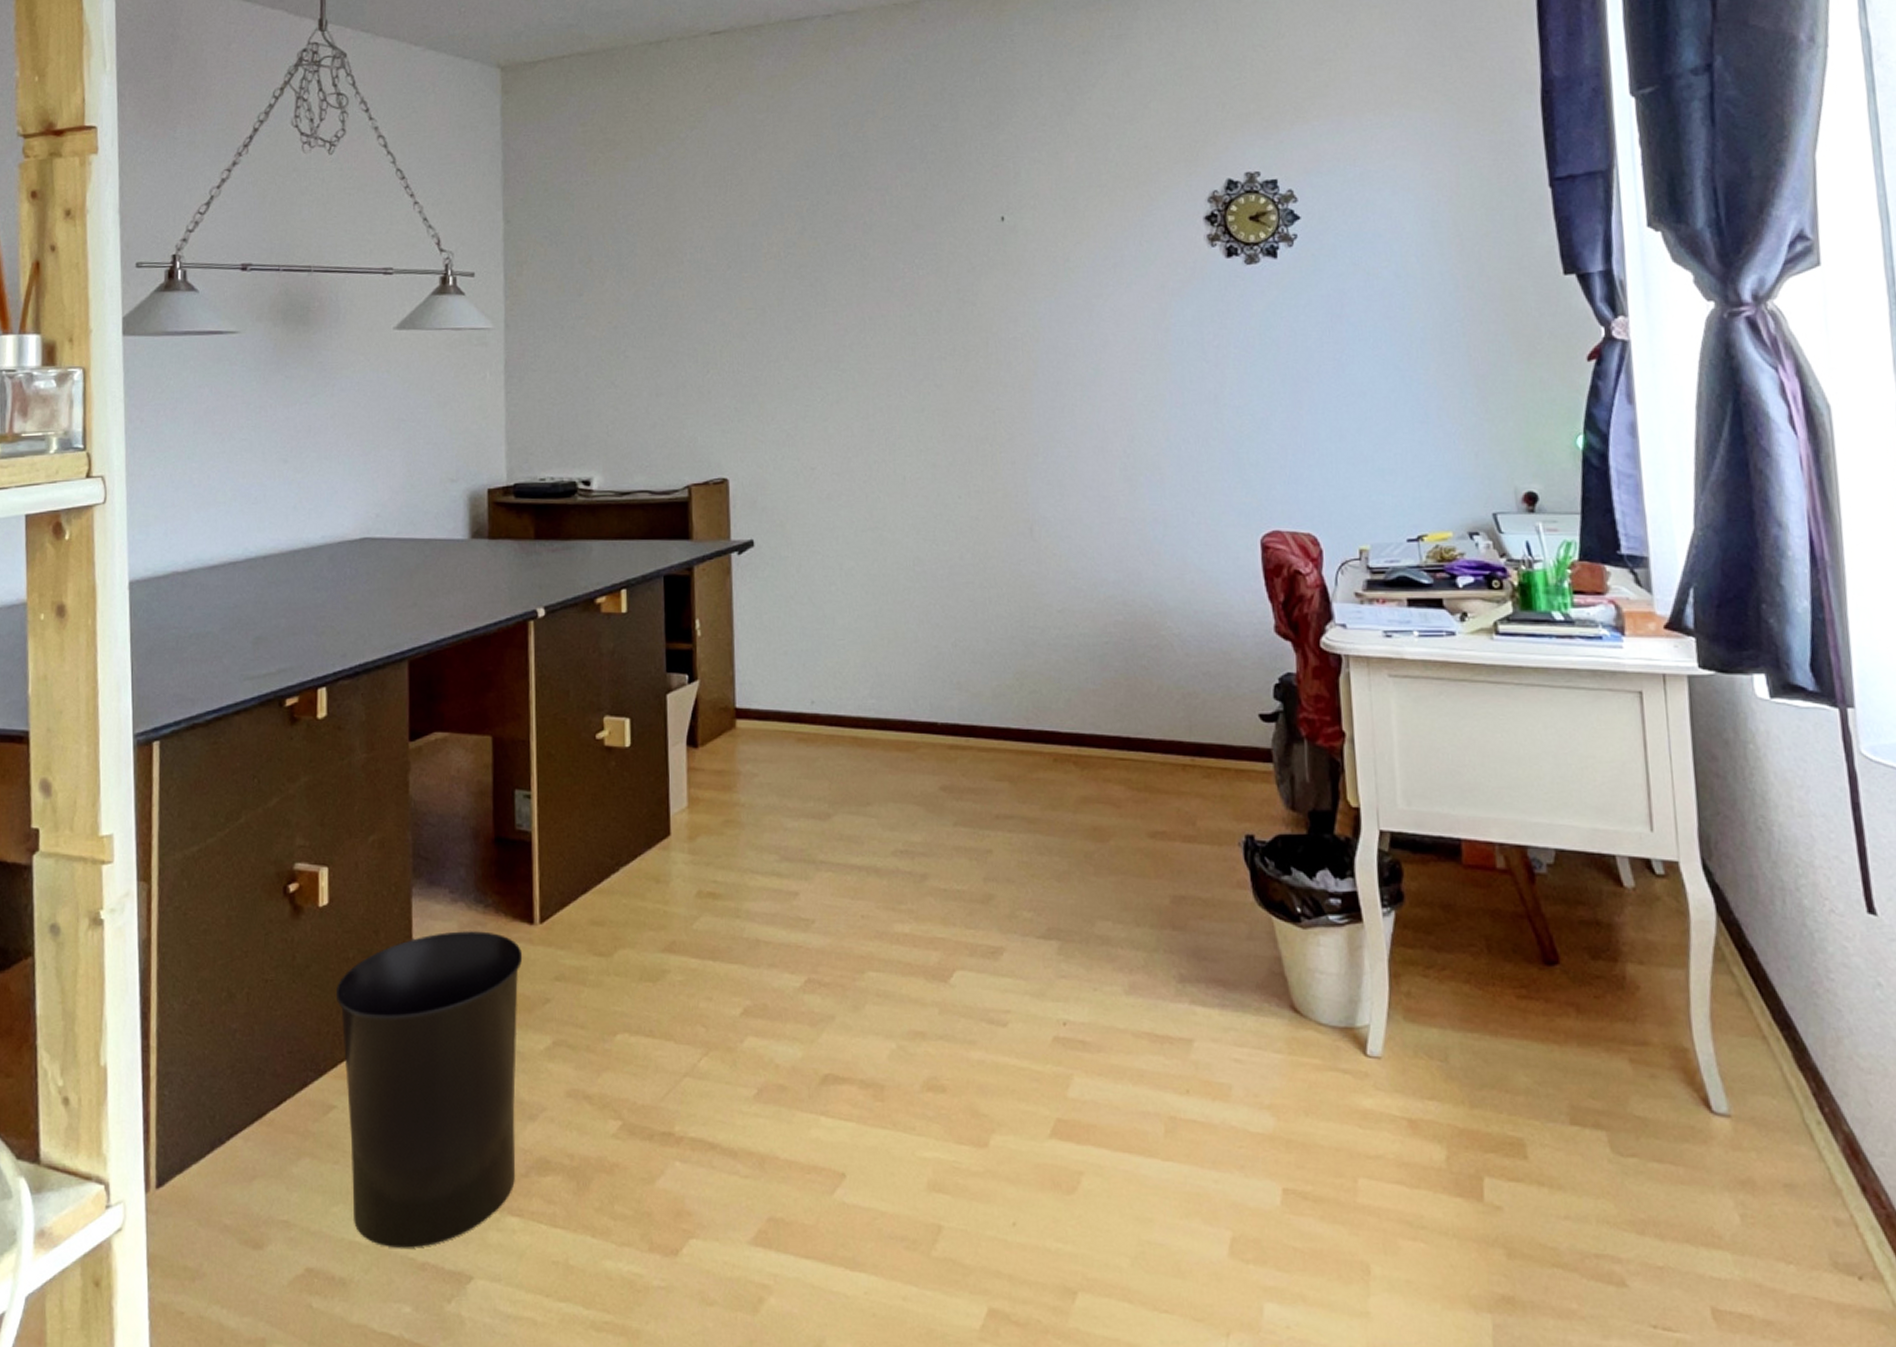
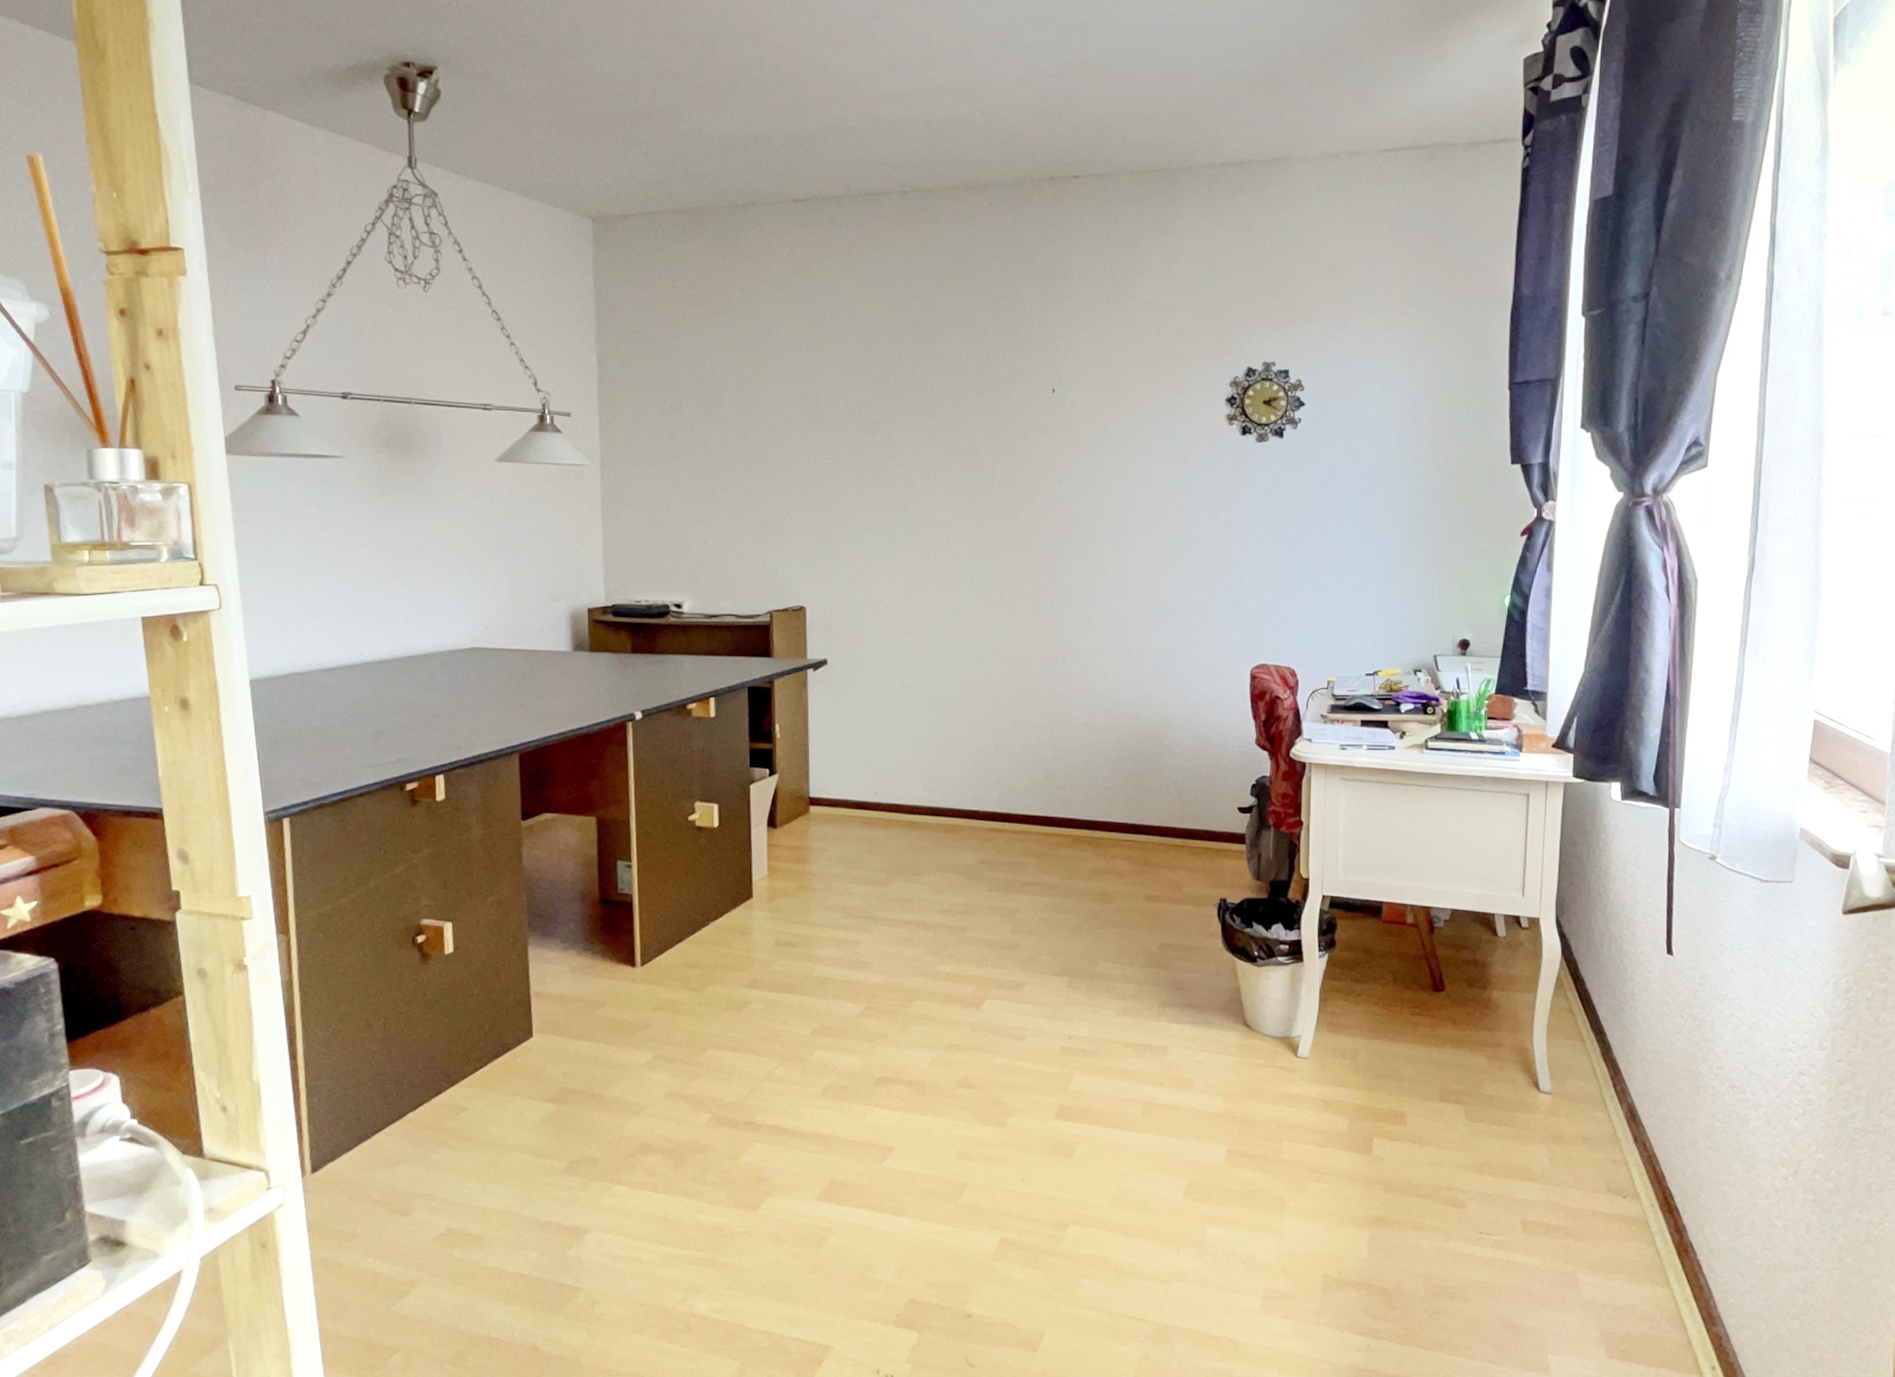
waste bin: present [335,931,523,1248] -> none [463,973,627,1211]

